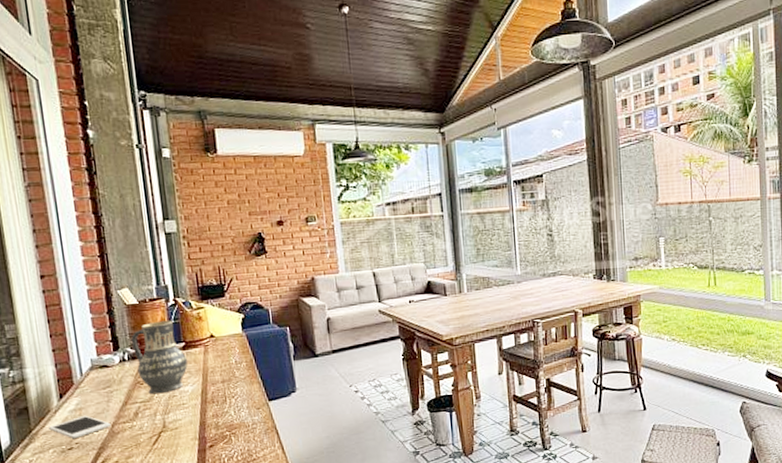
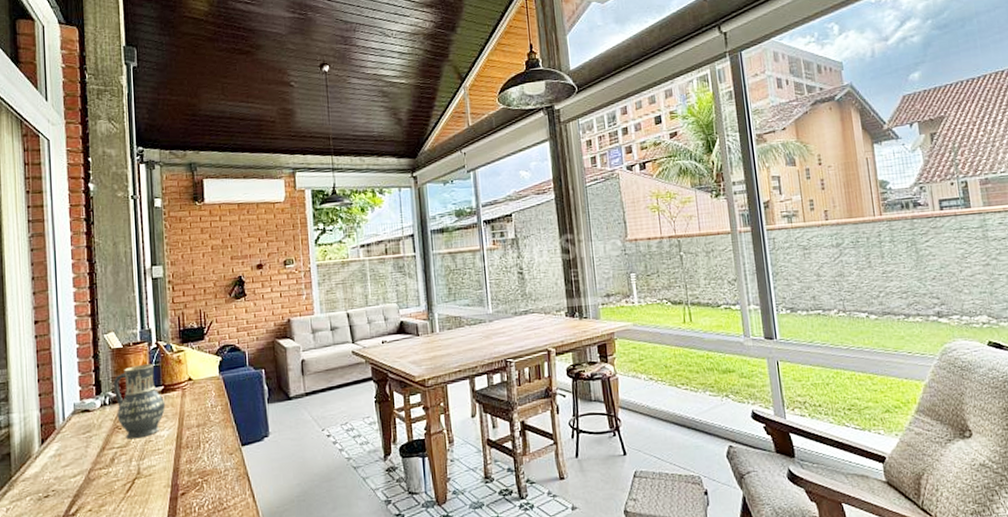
cell phone: present [49,415,110,439] -> none [28,461,87,486]

